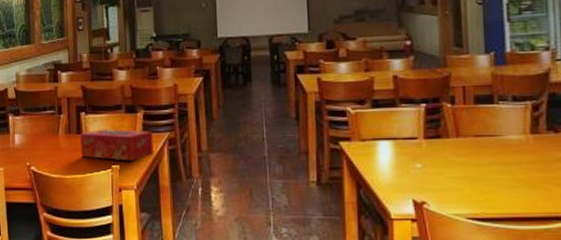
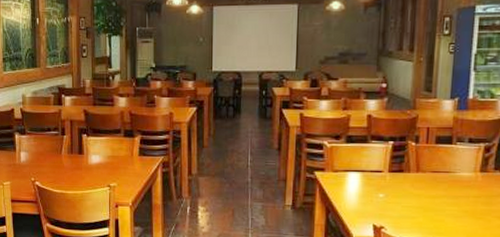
tissue box: present [79,129,154,161] -> none [81,151,148,181]

